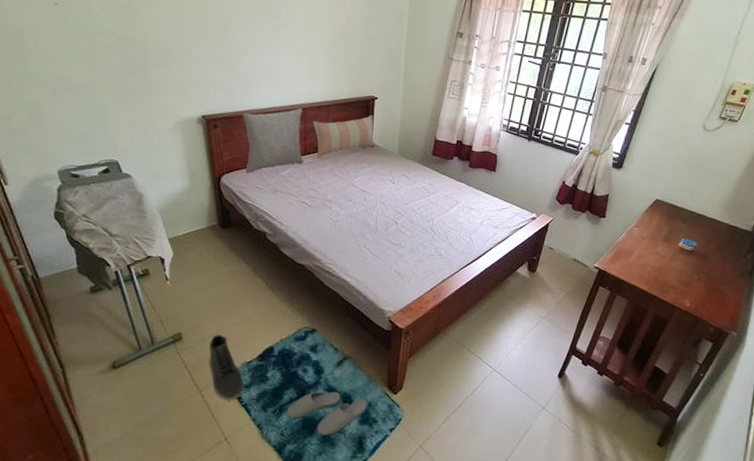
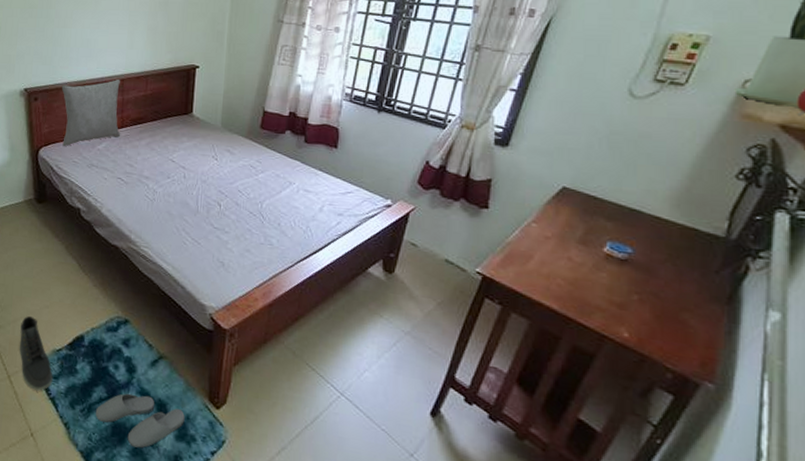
pillow: present [313,115,375,158] -> none [131,85,196,131]

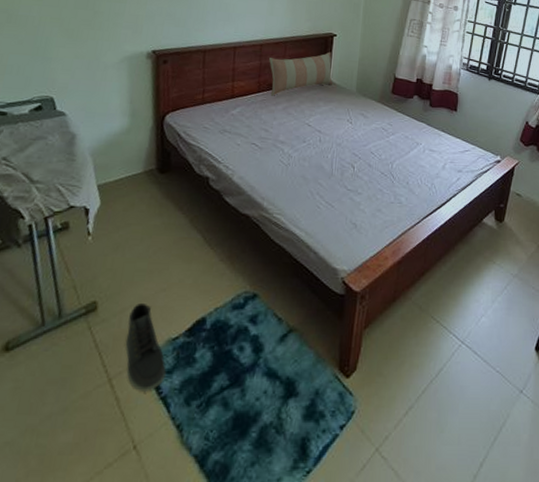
pillow: present [61,79,120,147] -> none [192,44,259,112]
slippers: present [95,393,185,448] -> none [214,375,314,438]
pillow: none [131,85,196,131] -> present [269,51,332,96]

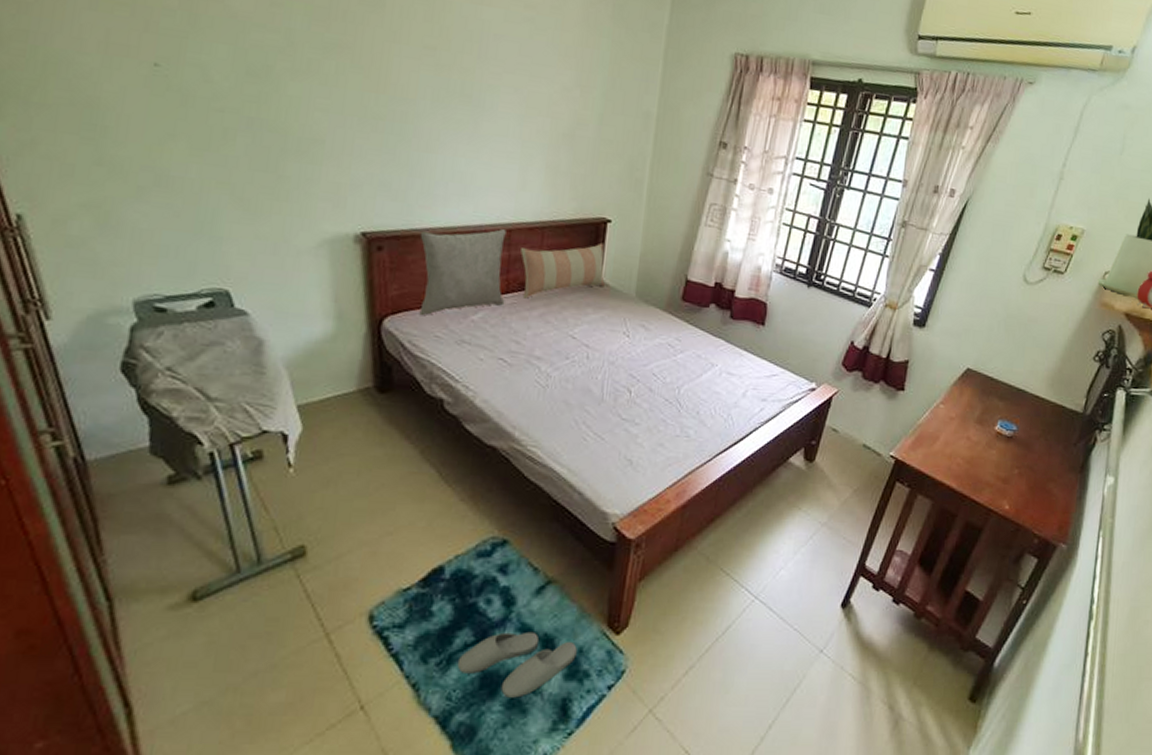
sneaker: present [125,302,166,391] -> none [344,547,397,648]
pillow: none [192,44,259,112] -> present [419,229,506,316]
slippers: none [214,375,314,438] -> present [457,631,577,698]

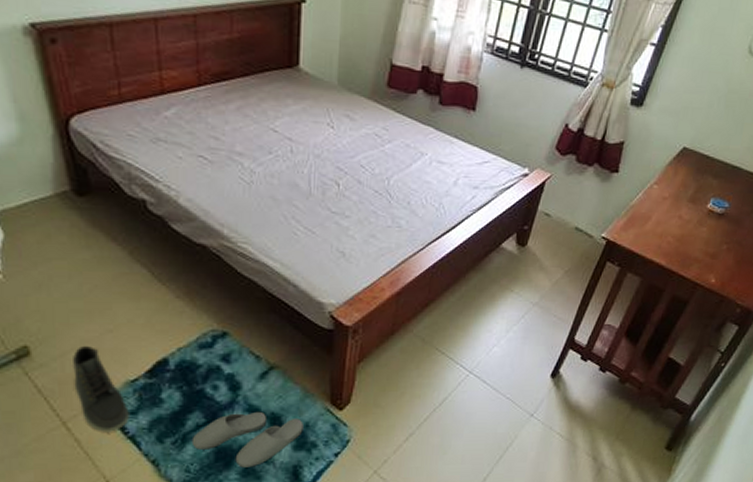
sneaker: none [344,547,397,648] -> present [73,345,129,432]
pillow: present [419,229,506,316] -> none [95,14,196,114]
pillow: present [520,242,605,299] -> none [209,26,304,91]

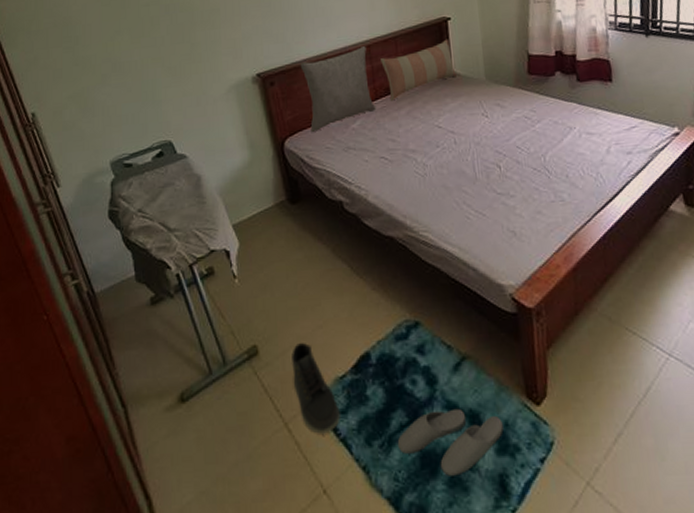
pillow: none [95,14,196,114] -> present [300,46,375,133]
pillow: none [209,26,304,91] -> present [381,39,457,101]

